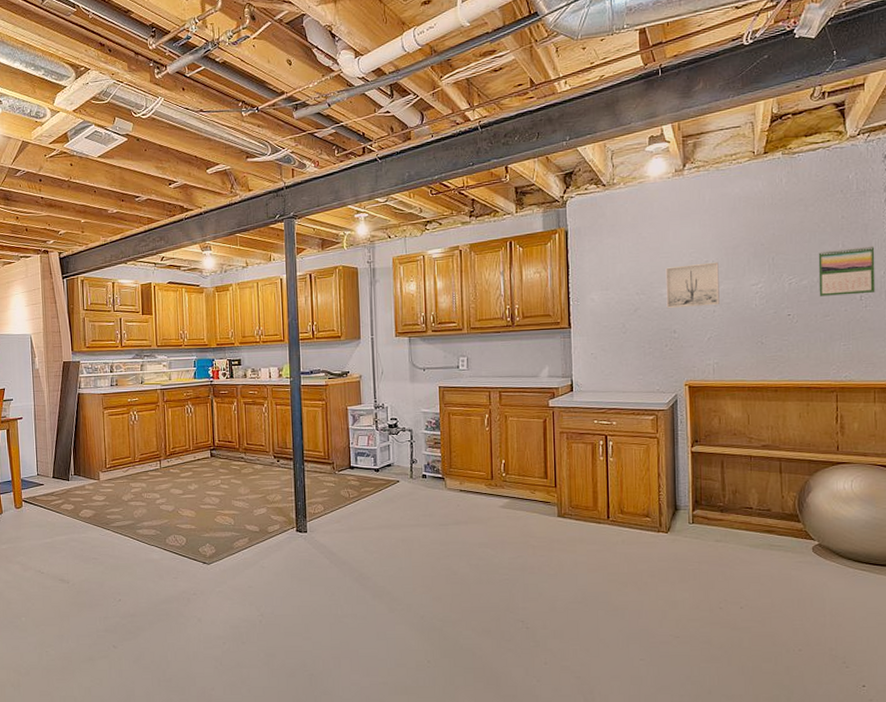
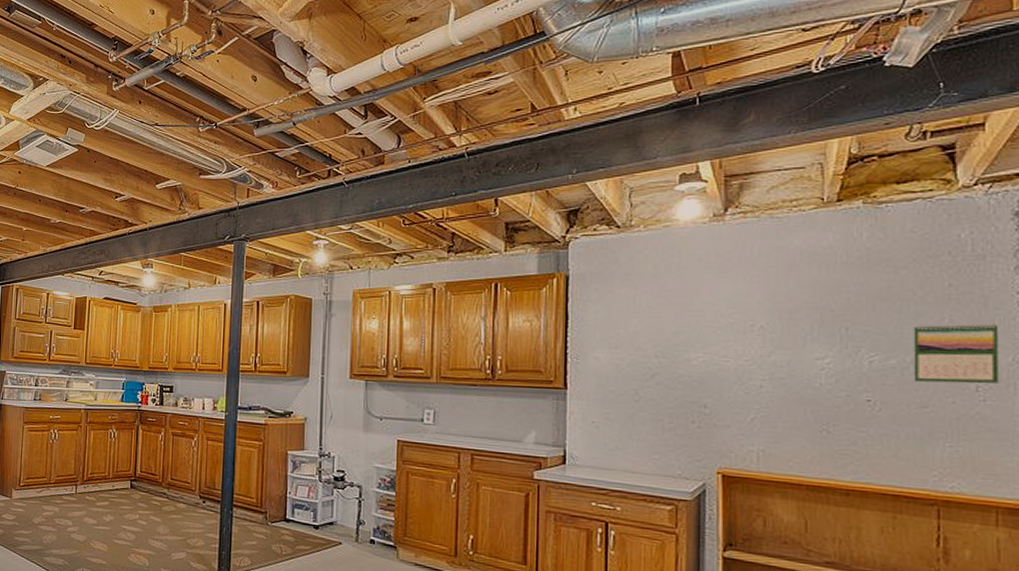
wall art: present [665,262,720,309] -> none [695,326,769,380]

